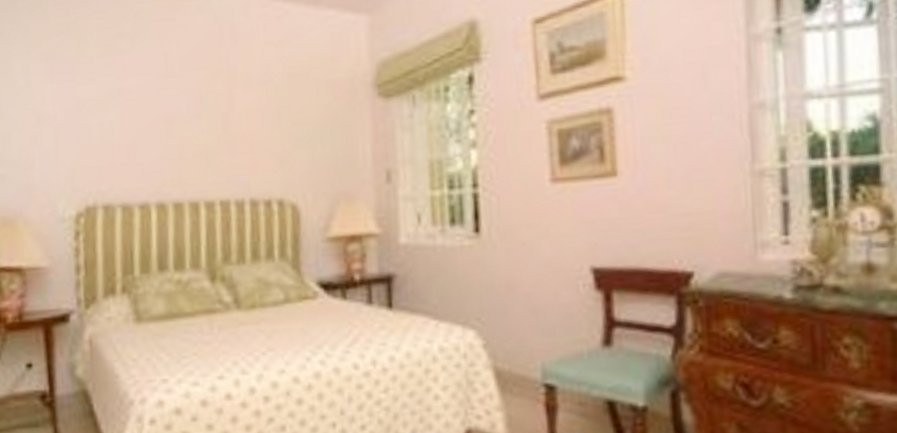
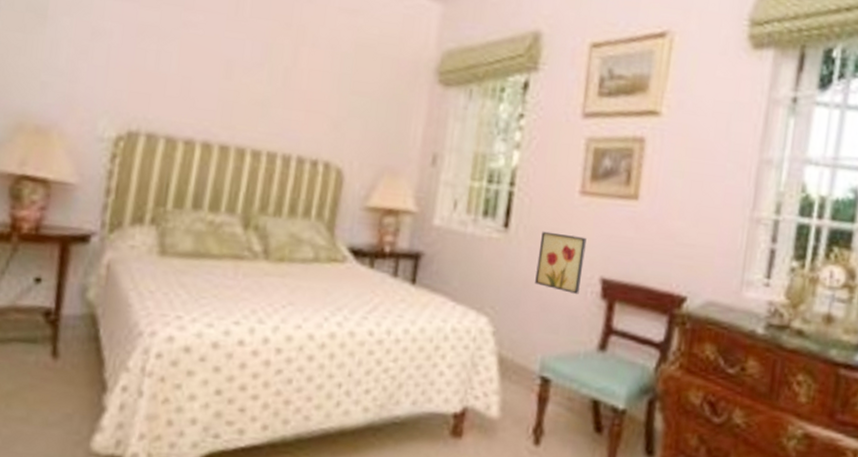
wall art: none [517,227,570,290] -> present [535,231,587,294]

